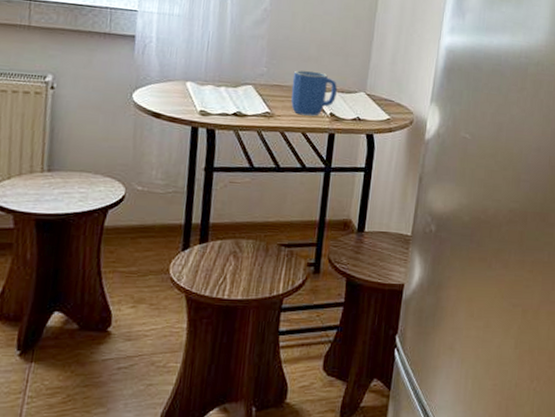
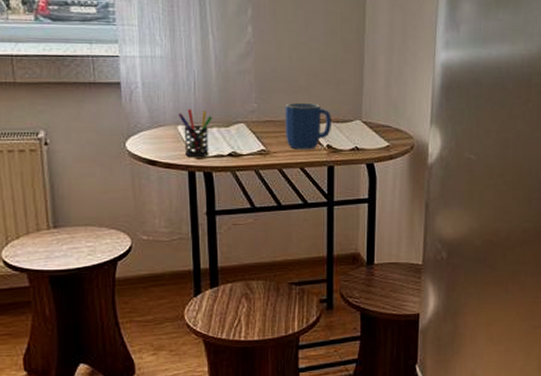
pen holder: none [188,67,222,114] -> present [178,109,212,157]

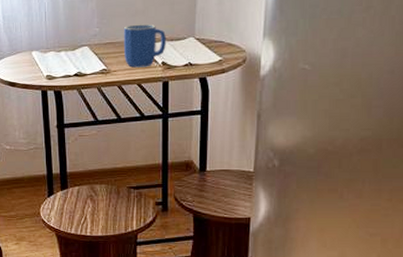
pen holder: present [178,109,212,157] -> none [33,37,60,78]

